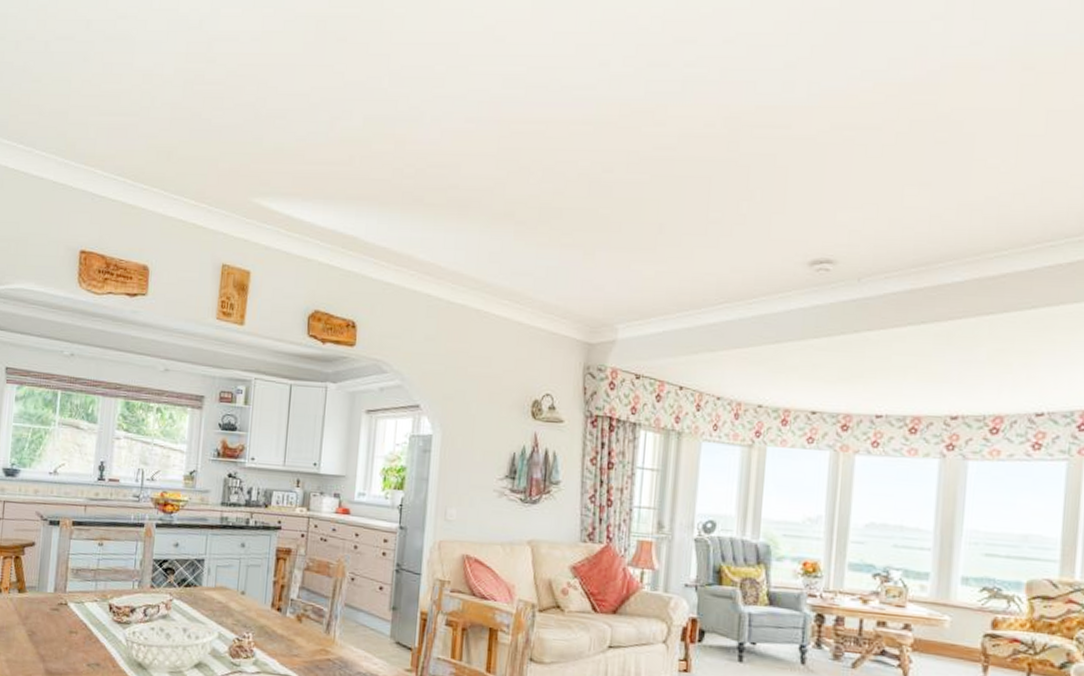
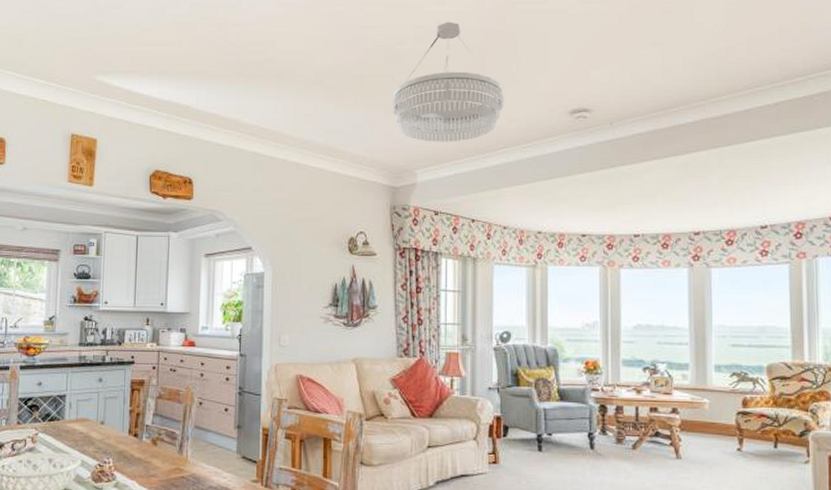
chandelier: none [594,147,730,293] -> present [392,21,505,142]

